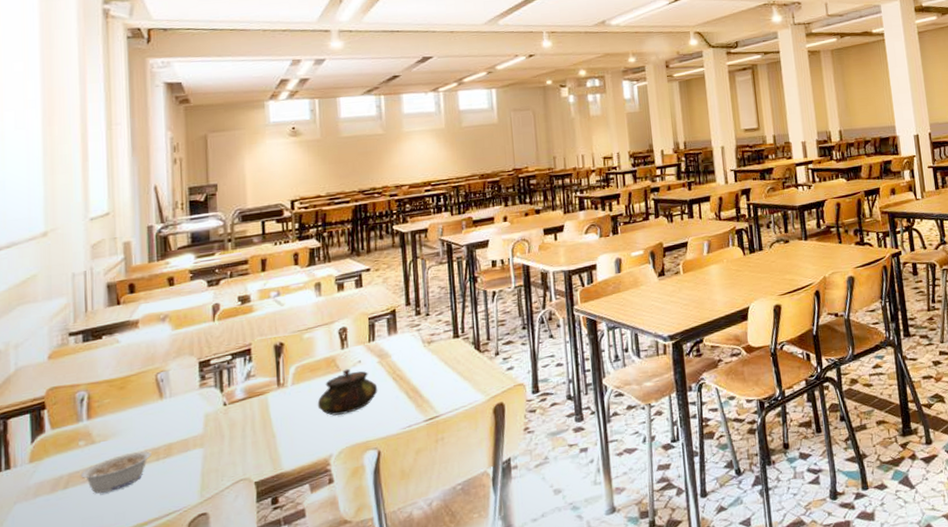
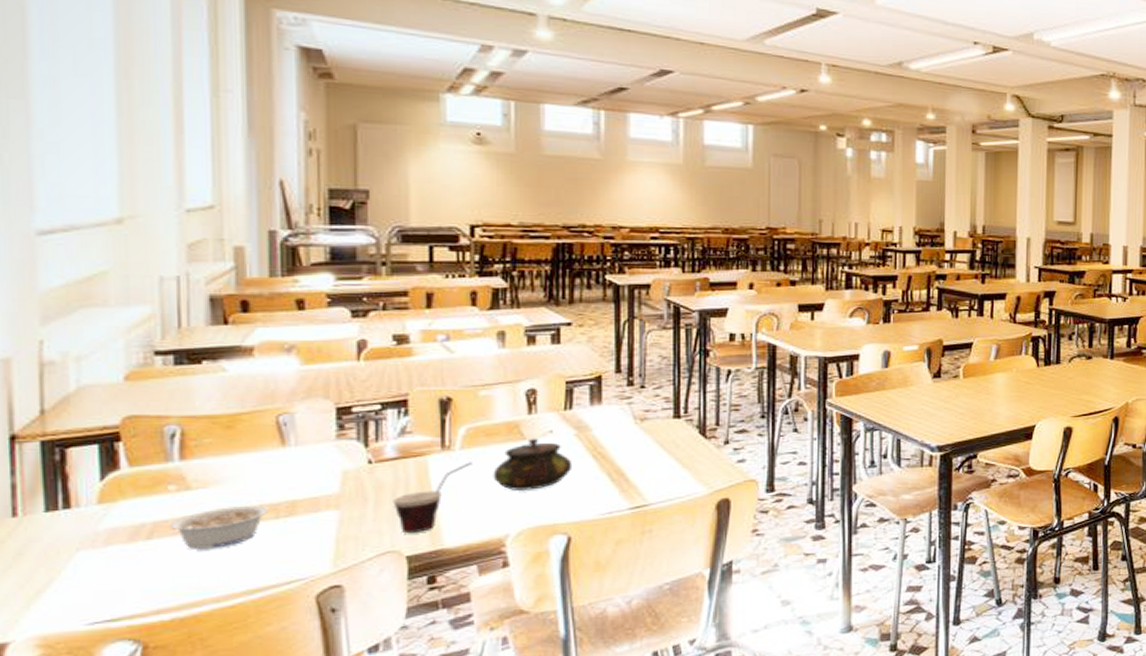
cup: none [243,395,301,463] -> present [393,462,472,534]

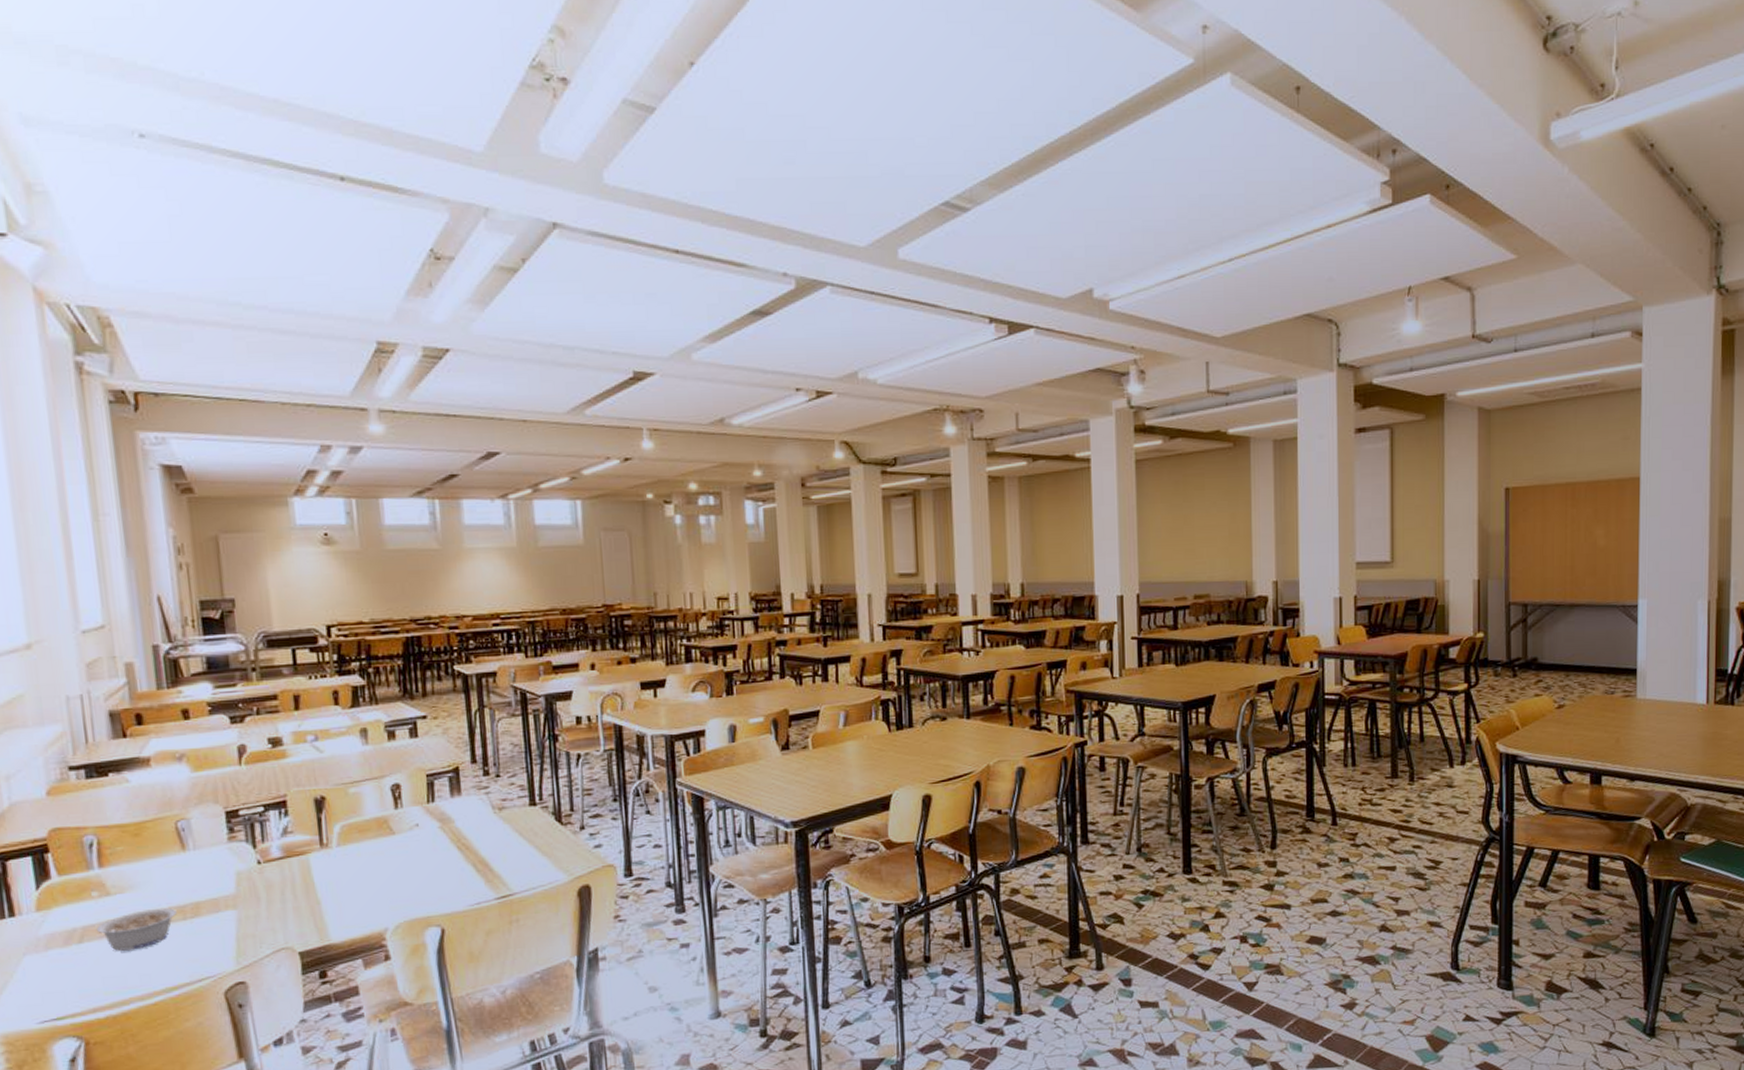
cup: present [393,462,472,534] -> none [282,858,349,931]
teapot: present [493,438,573,490] -> none [368,832,440,885]

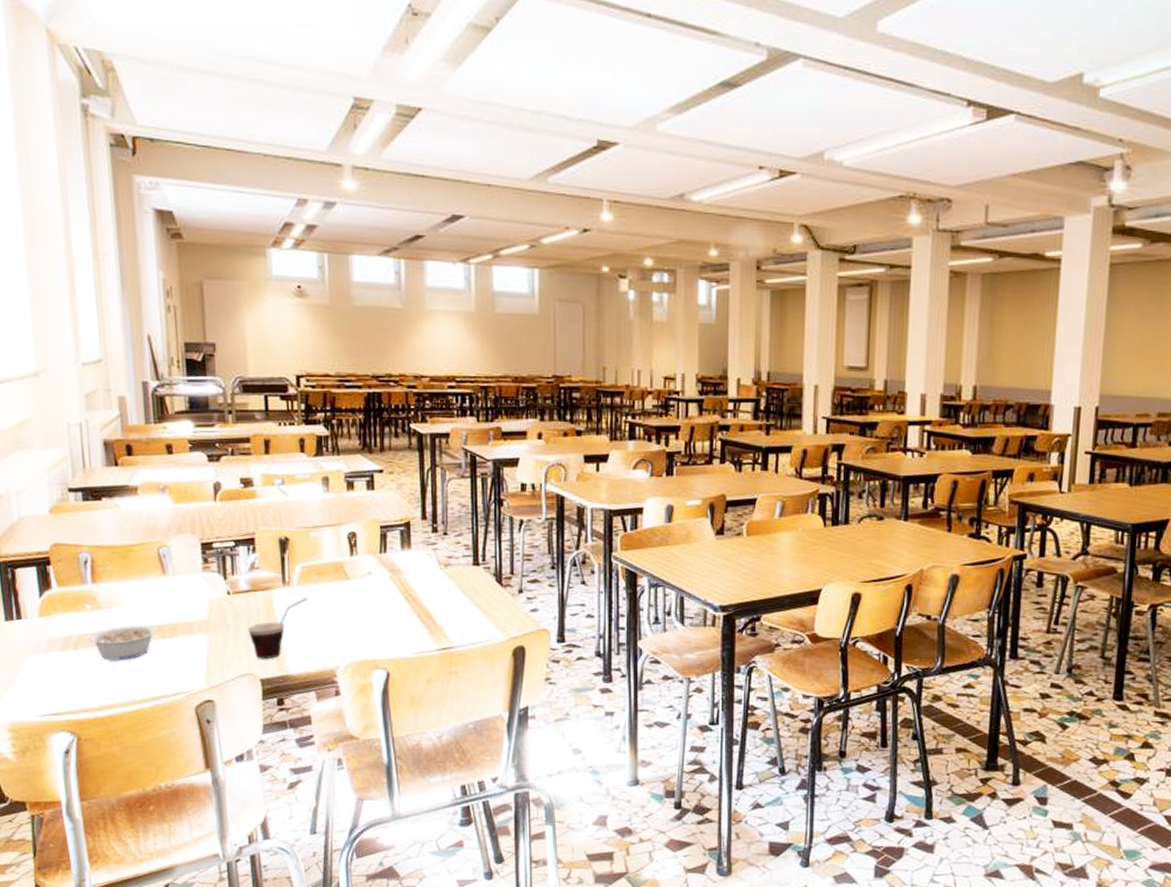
cup: none [282,858,349,931] -> present [248,598,307,659]

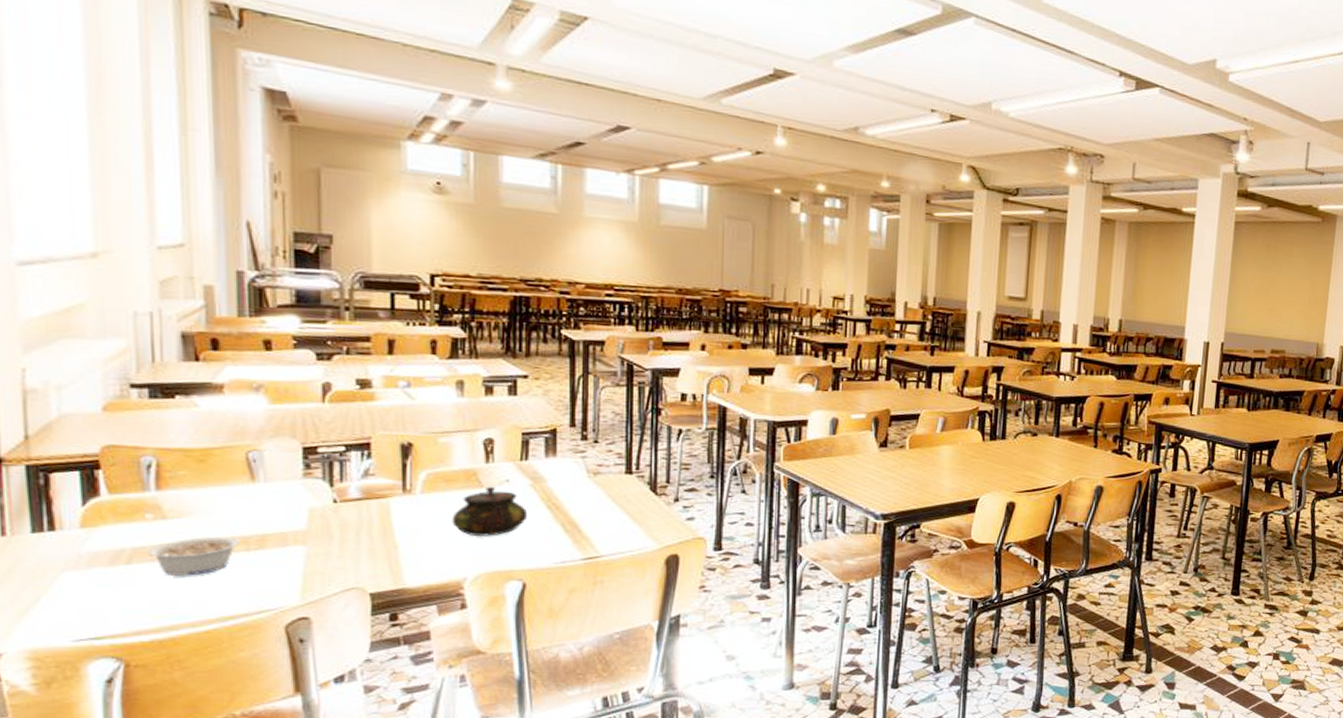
cup: present [248,598,307,659] -> none [357,506,432,572]
teapot: none [324,578,389,627] -> present [452,486,528,536]

